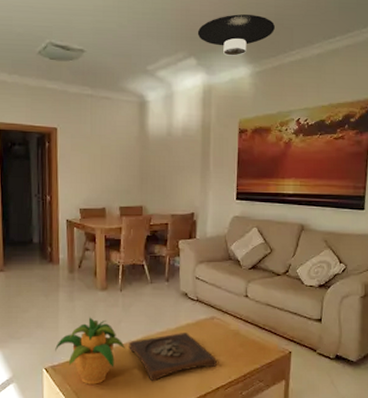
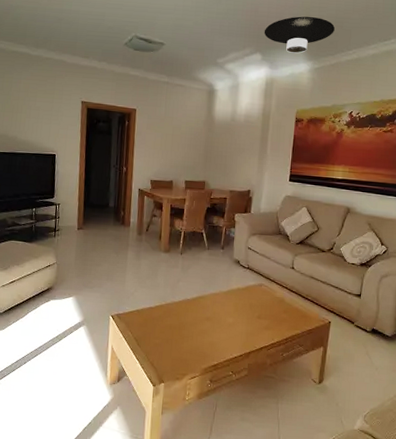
potted plant: present [55,317,126,385] -> none [121,274,183,334]
wooden tray: present [129,333,217,382] -> none [185,295,262,337]

